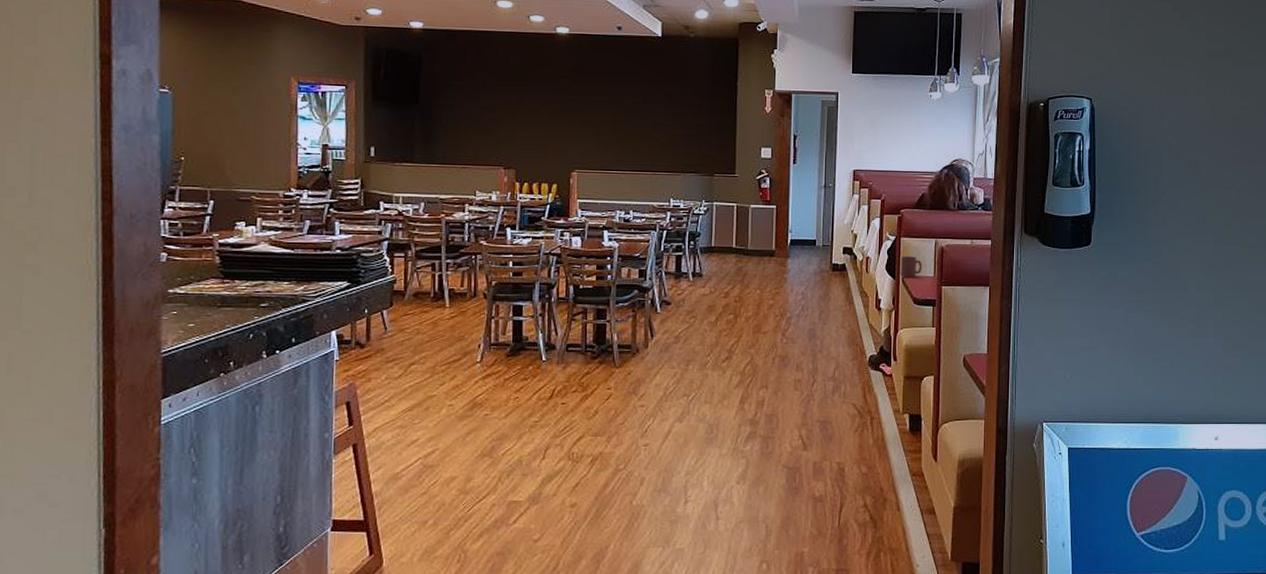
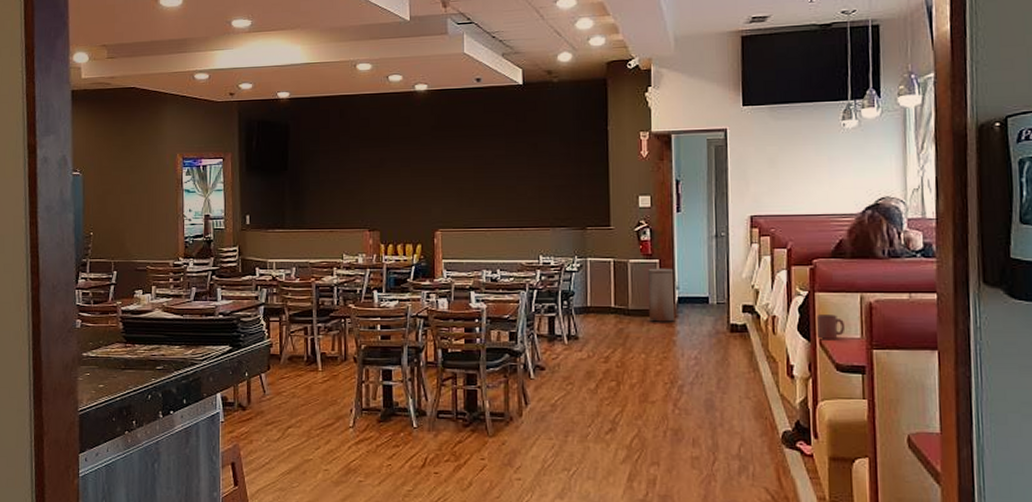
pedal bin: none [764,213,788,263] -> present [648,268,674,323]

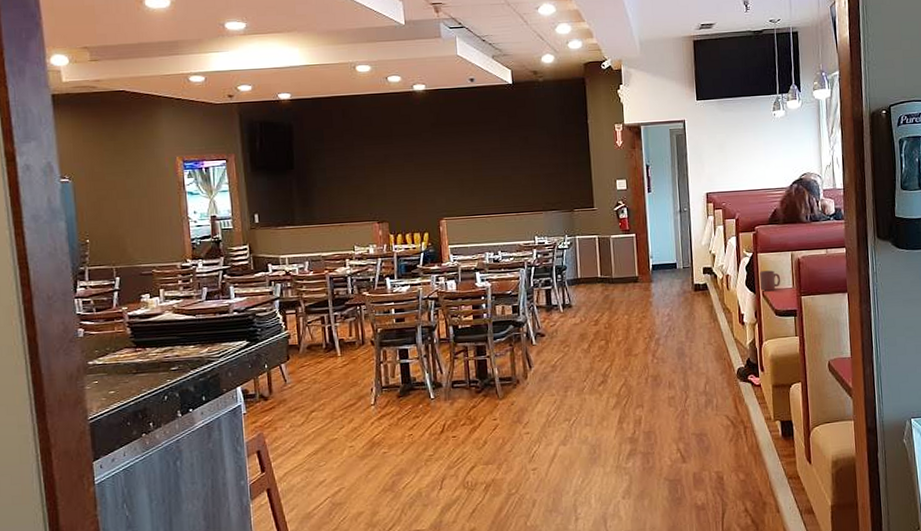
pedal bin: present [648,268,674,323] -> none [627,240,650,288]

